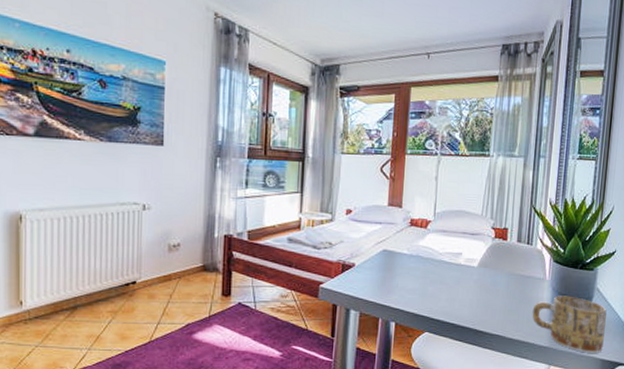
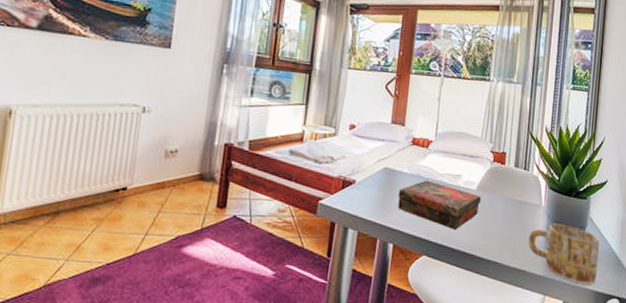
book: none [398,260,483,306] -> present [398,180,482,229]

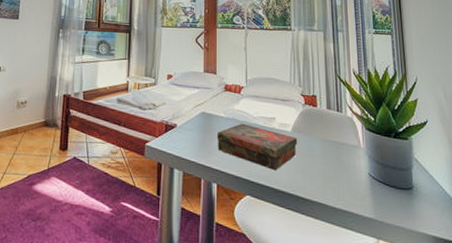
mug: present [528,223,599,285] -> none [351,164,433,229]

